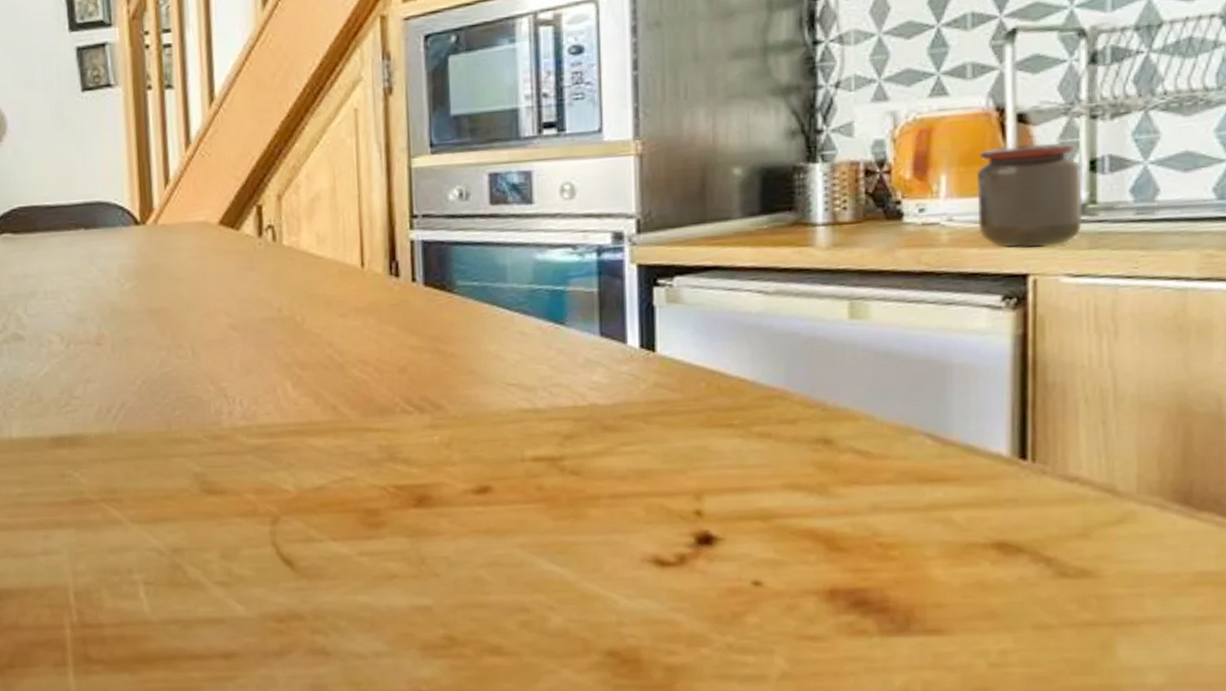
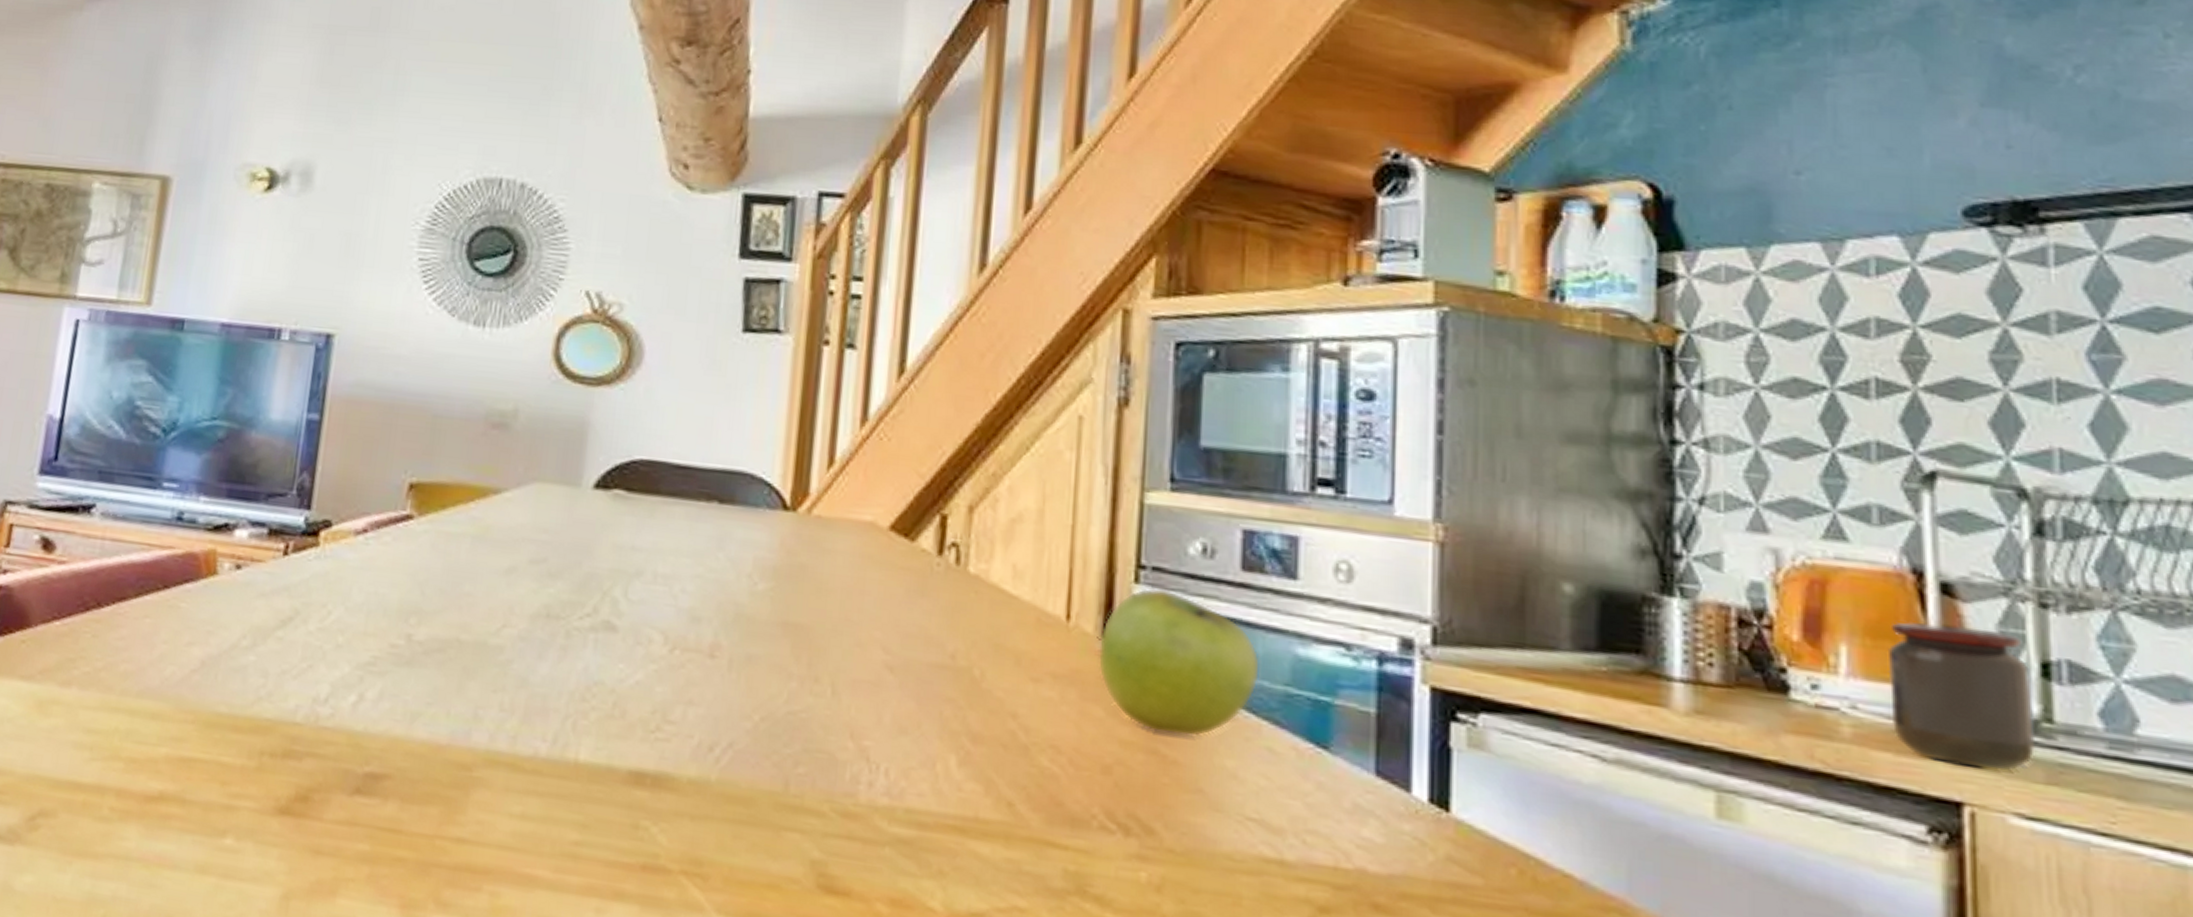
fruit: none [387,230,509,336] -> present [1097,588,1260,736]

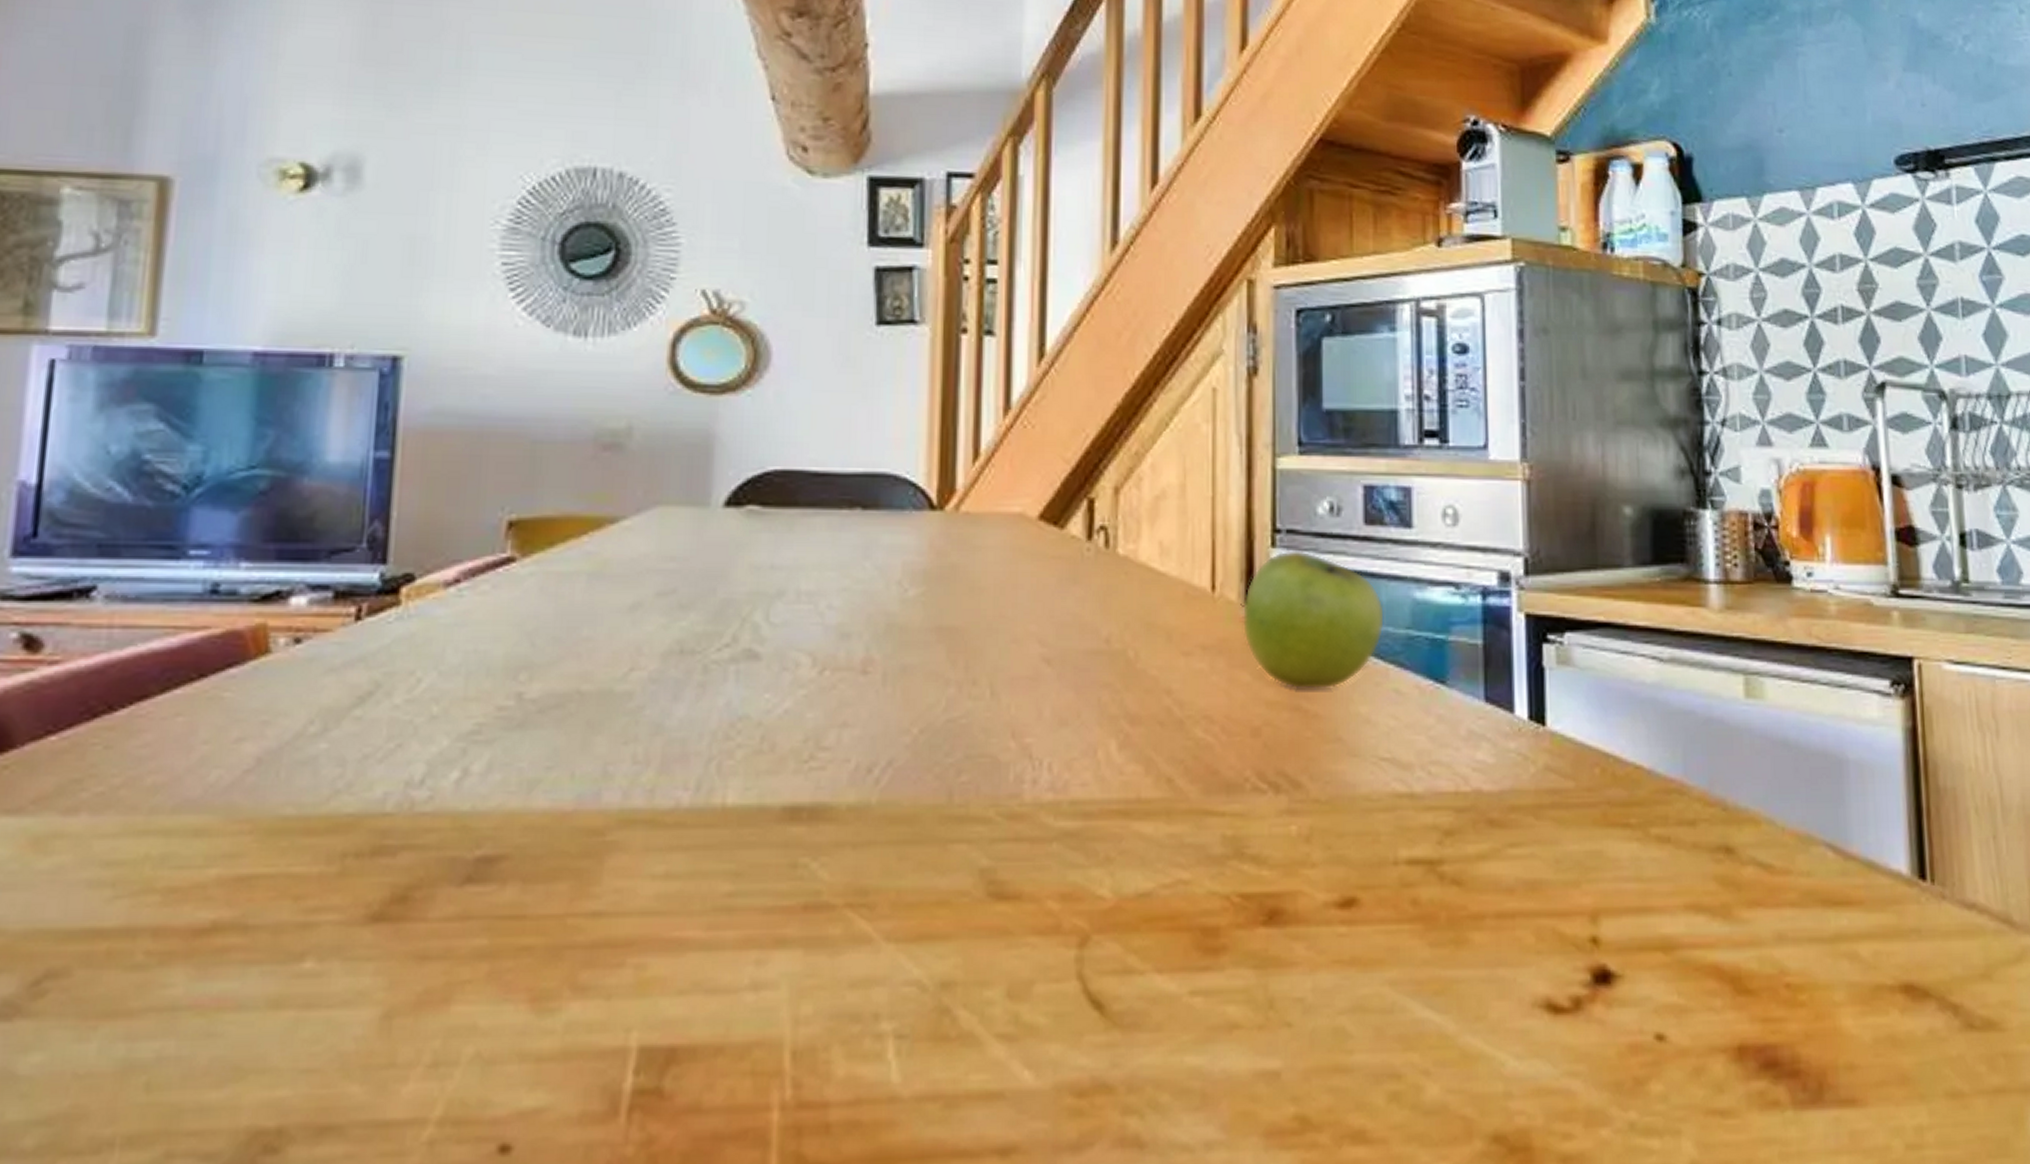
jar: present [1887,622,2036,770] -> none [1858,510,1959,626]

